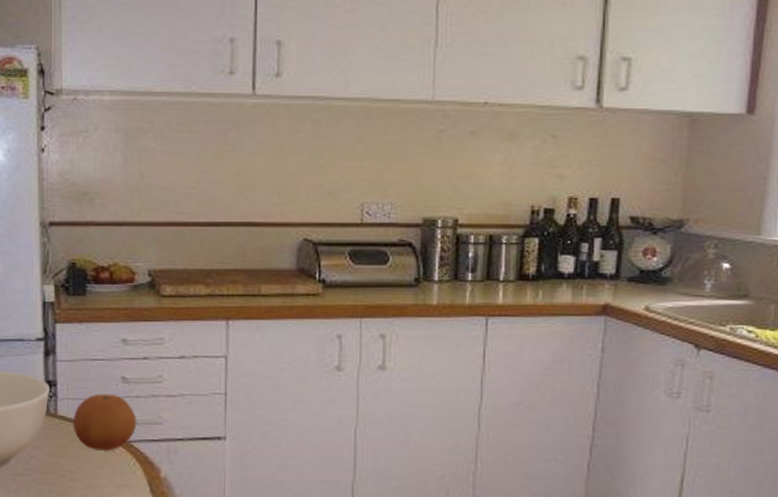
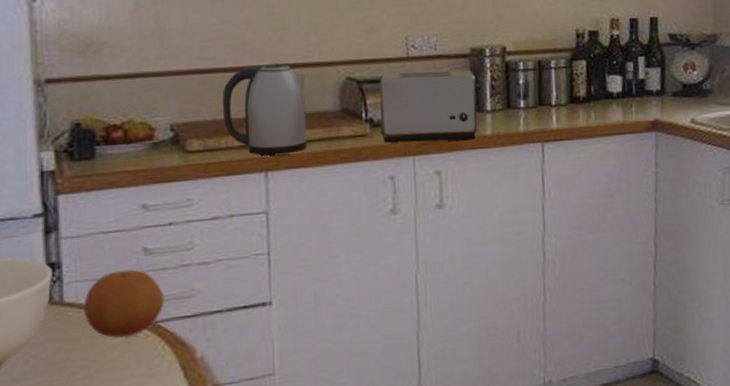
kettle: none [192,220,267,306] -> present [222,63,308,156]
toaster: none [332,236,430,308] -> present [379,69,481,144]

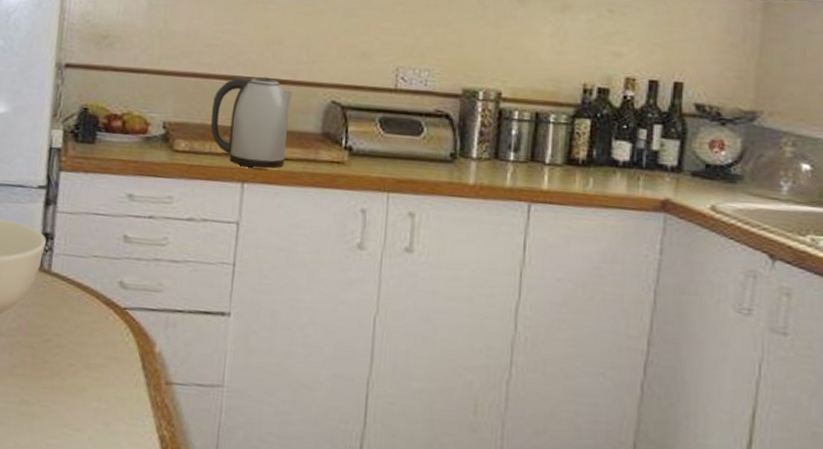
fruit: present [83,269,165,338] -> none [66,252,136,317]
toaster: present [379,69,481,144] -> none [358,101,469,187]

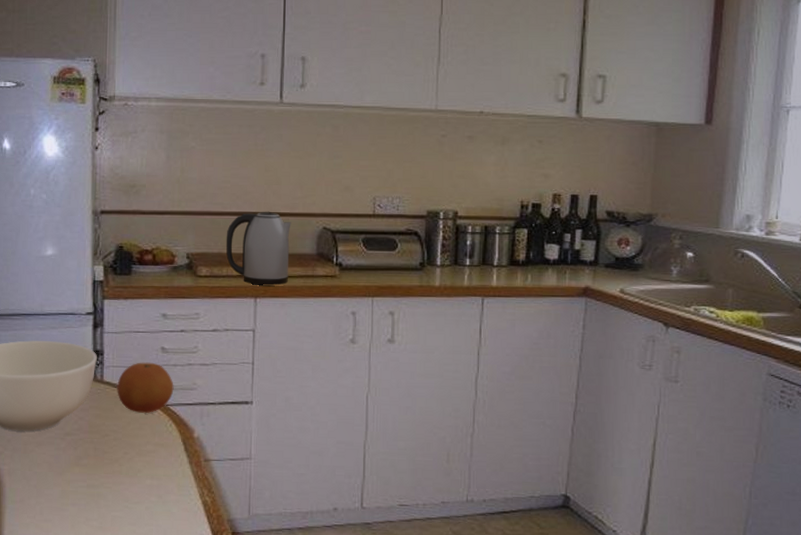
fruit: none [66,252,136,317] -> present [117,362,174,414]

